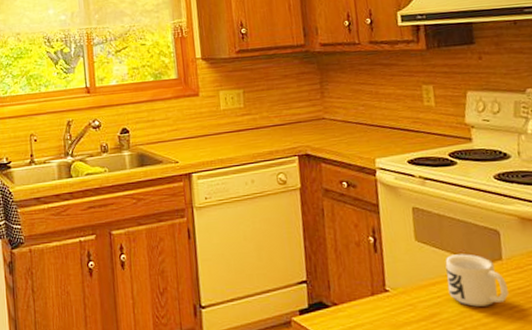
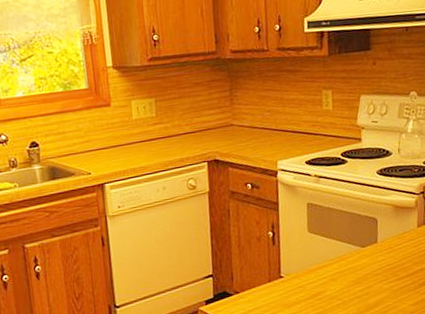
mug: present [445,254,509,307] -> none [331,240,380,283]

